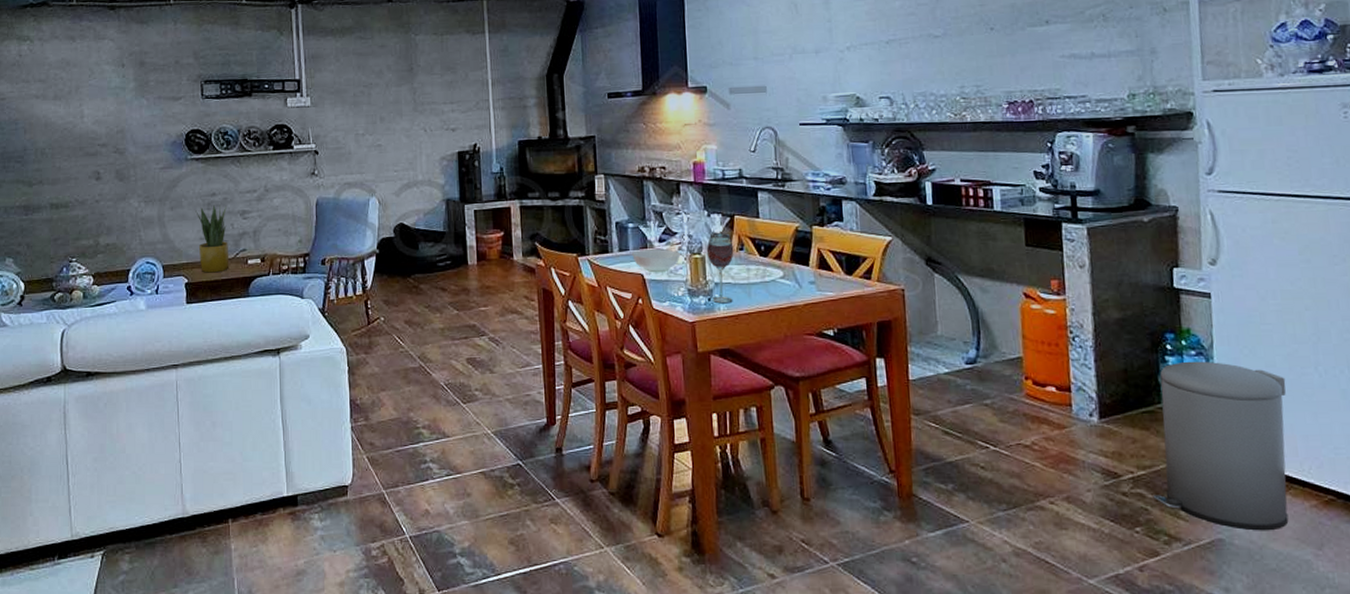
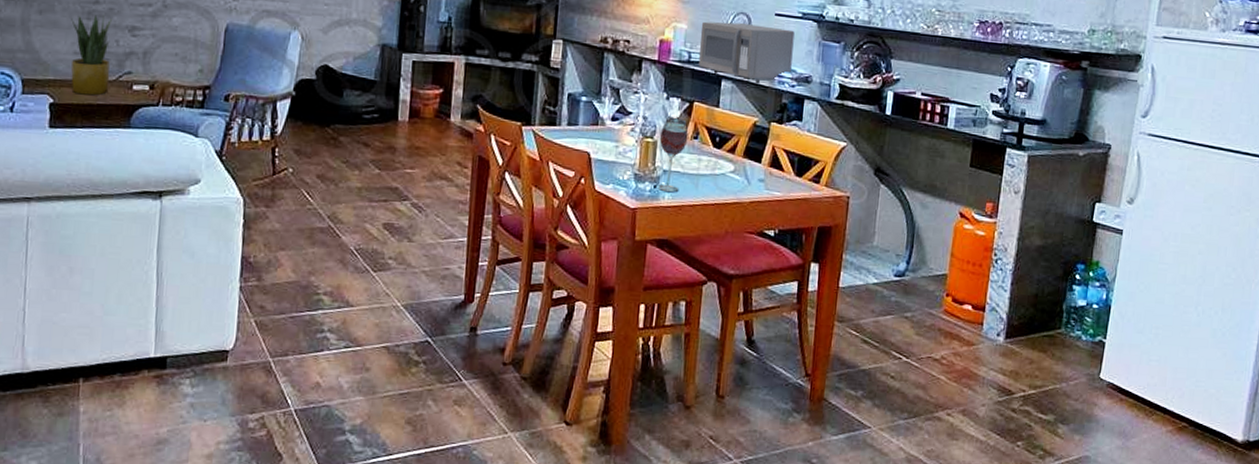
bowl: present [632,249,681,273] -> none [581,126,632,153]
microwave: none [730,136,824,192] -> present [699,21,795,84]
pedal bin: present [1153,361,1289,531] -> none [1037,291,1169,451]

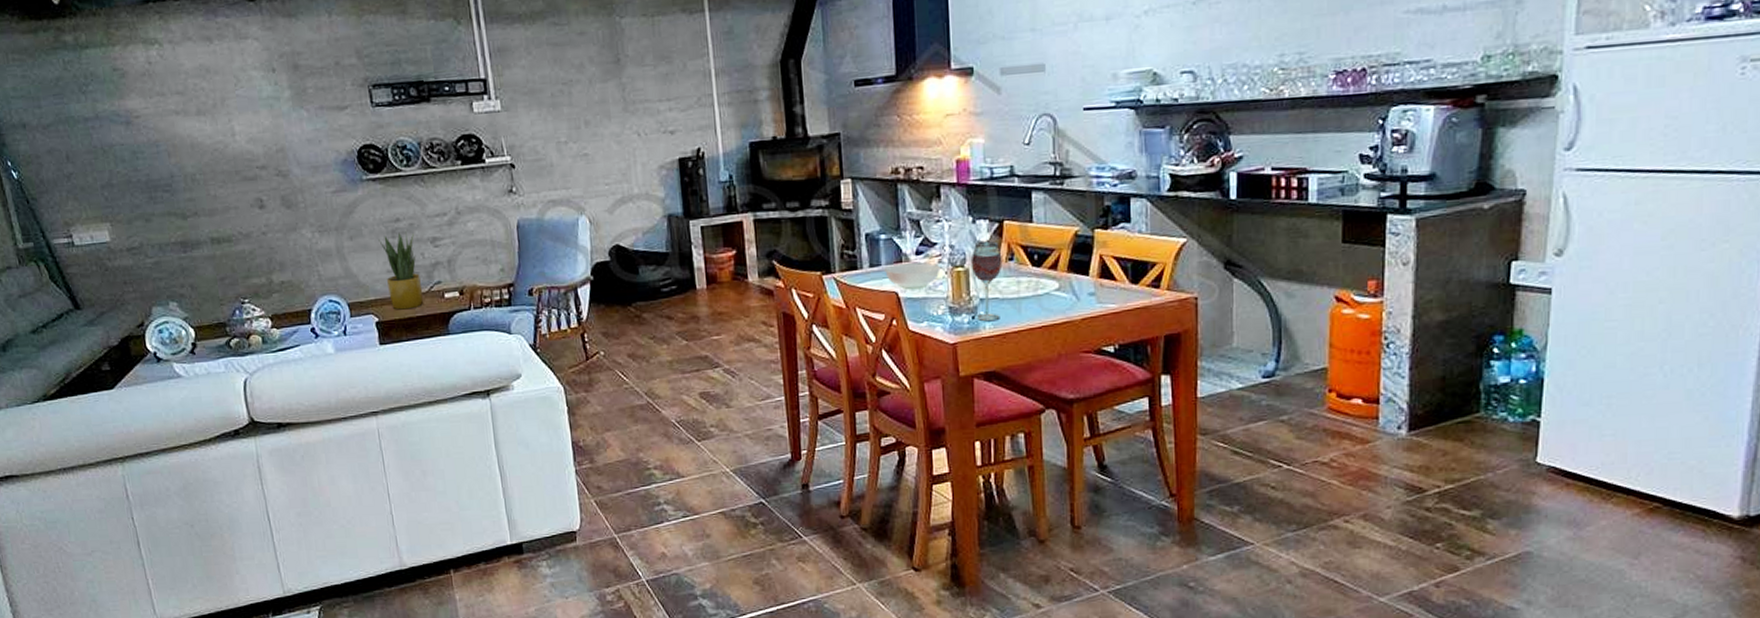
bowl: none [581,126,632,153] -> present [885,263,941,290]
microwave: present [699,21,795,84] -> none [1000,123,1110,190]

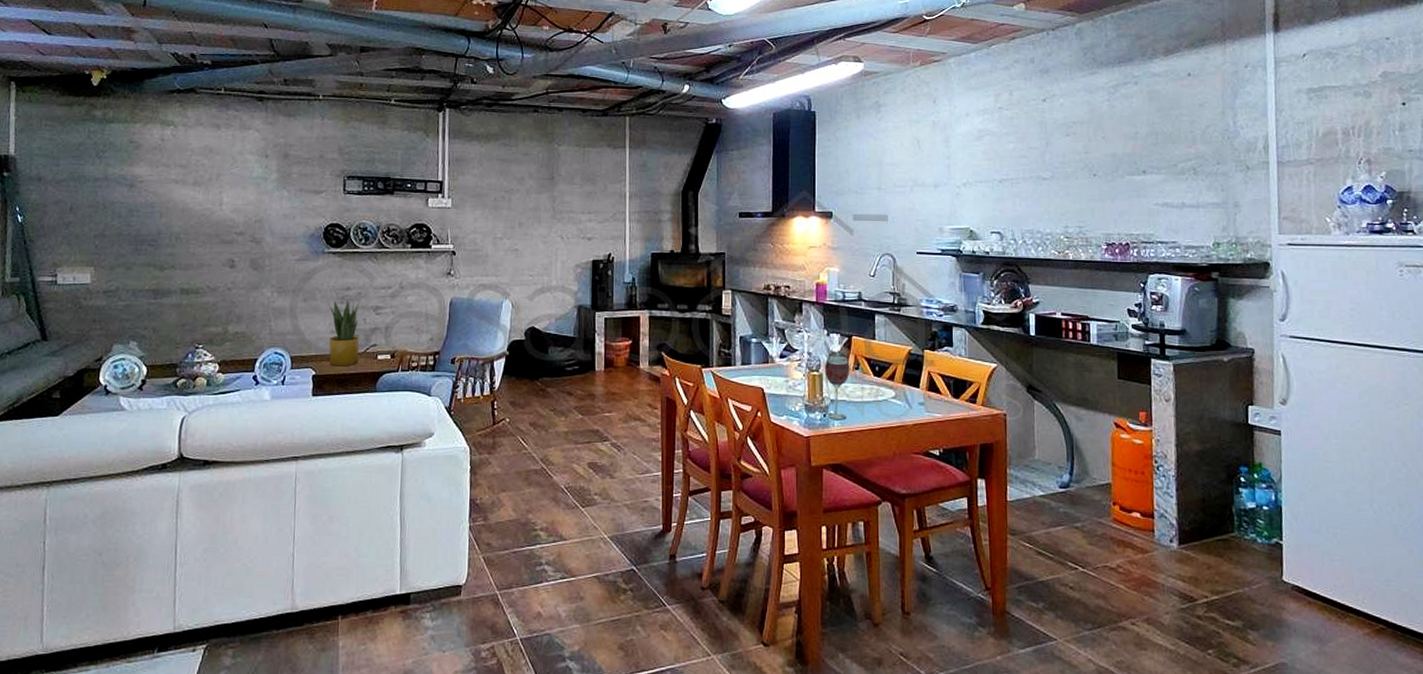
bowl: present [885,263,941,290] -> none [754,365,800,388]

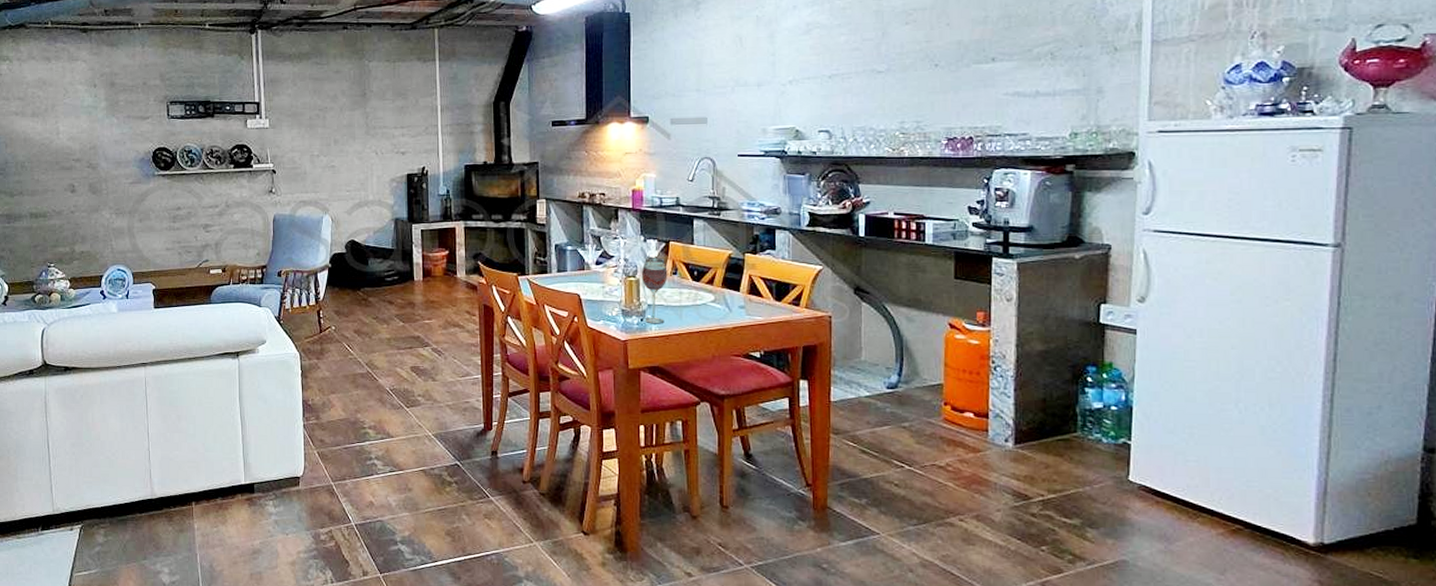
planter: present [328,299,360,366] -> none [162,218,193,281]

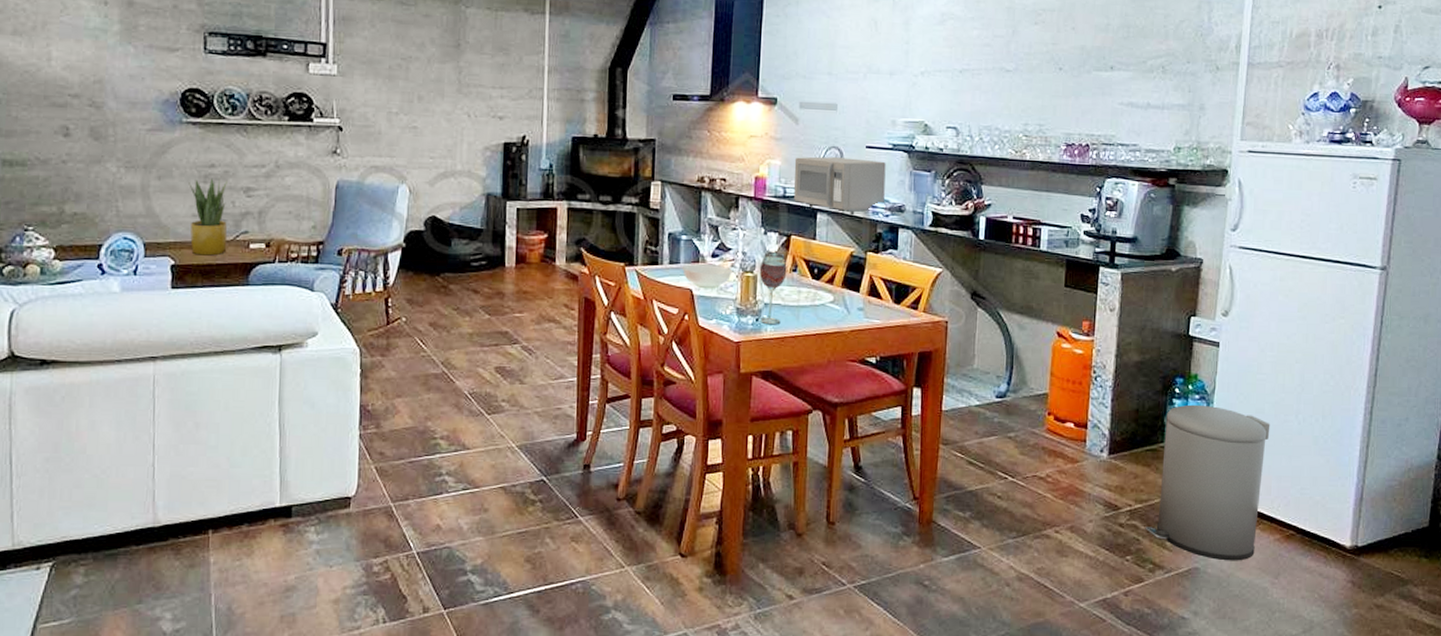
planter: none [162,218,193,281] -> present [189,178,228,256]
bowl: none [570,271,616,293] -> present [683,264,732,289]
microwave: none [669,167,759,220] -> present [794,156,886,216]
pedal bin: none [1061,393,1204,555] -> present [1145,404,1270,561]

